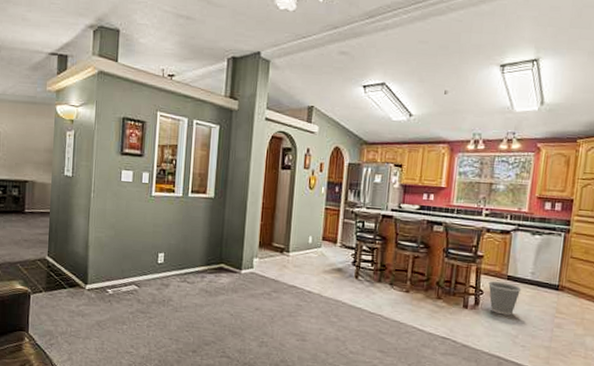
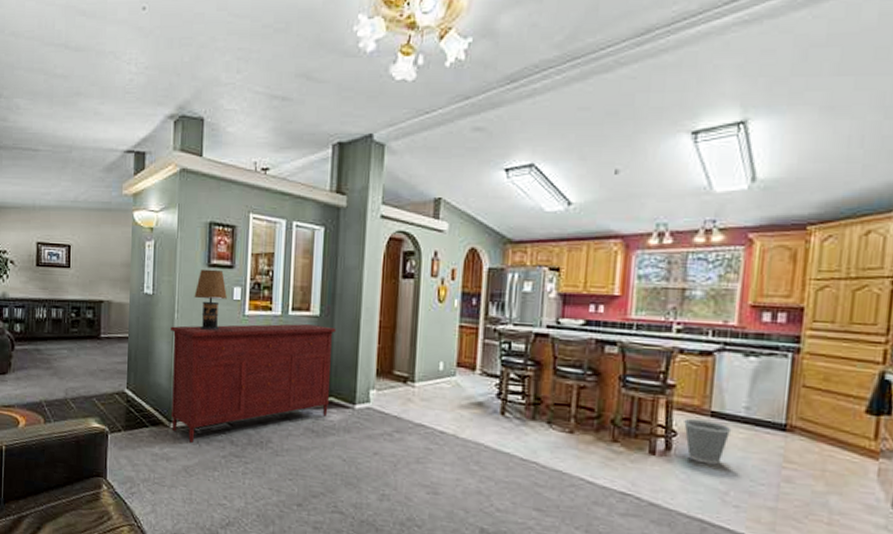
sideboard: none [86,203,228,301] -> present [170,323,337,443]
table lamp: none [108,156,141,210] -> present [194,269,232,333]

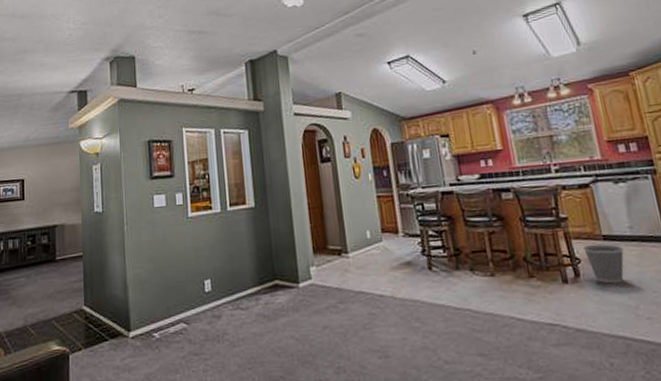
sideboard: present [170,323,337,443] -> none [122,215,276,348]
table lamp: present [194,269,232,333] -> none [140,180,179,238]

